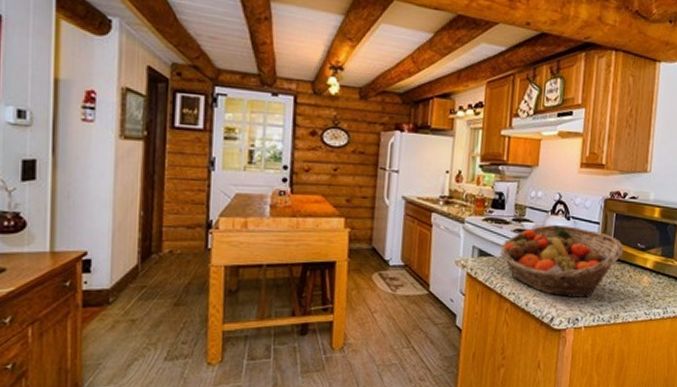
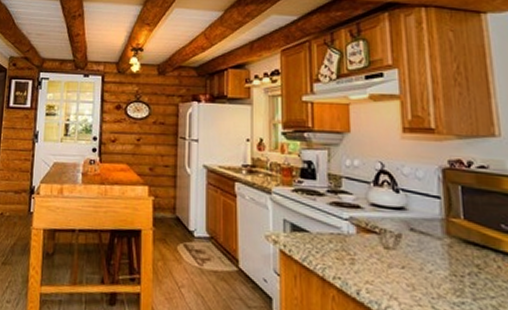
fruit basket: present [500,224,624,298] -> none [316,197,482,291]

